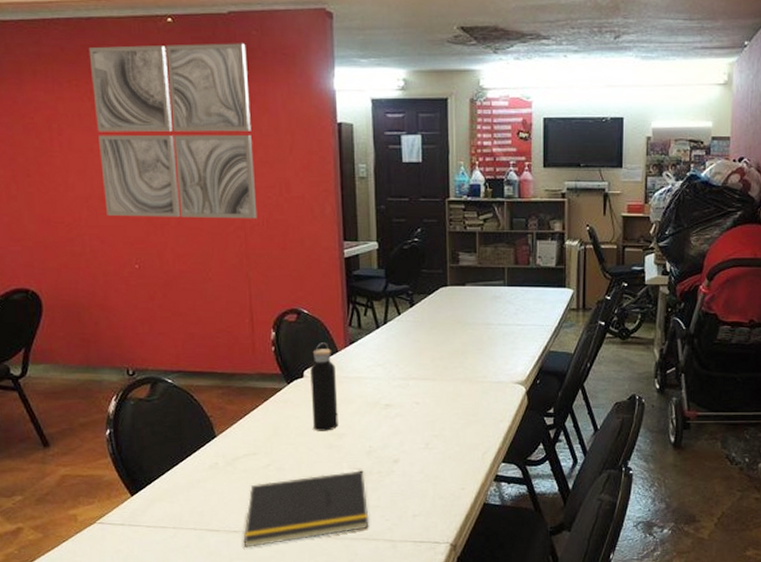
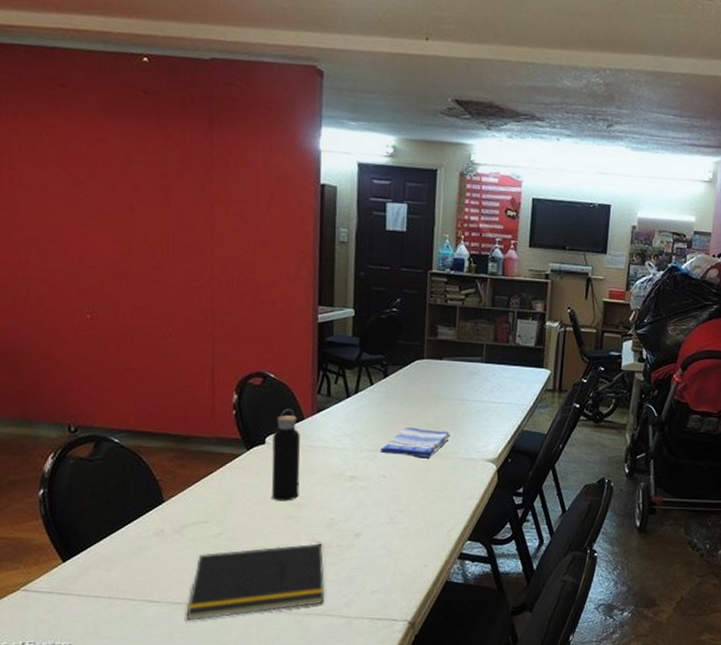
wall art: present [88,43,257,219] -> none [51,79,228,276]
dish towel: none [412,353,478,384] -> present [380,427,450,459]

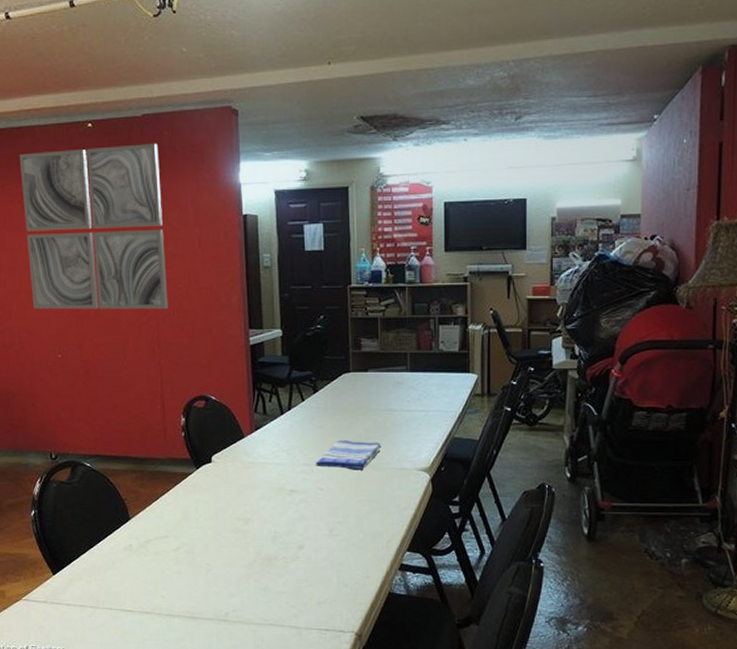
wall art: none [51,79,228,276] -> present [19,143,169,310]
notepad: present [186,543,325,621] -> none [155,555,275,629]
water bottle: present [271,409,301,501] -> none [218,428,245,516]

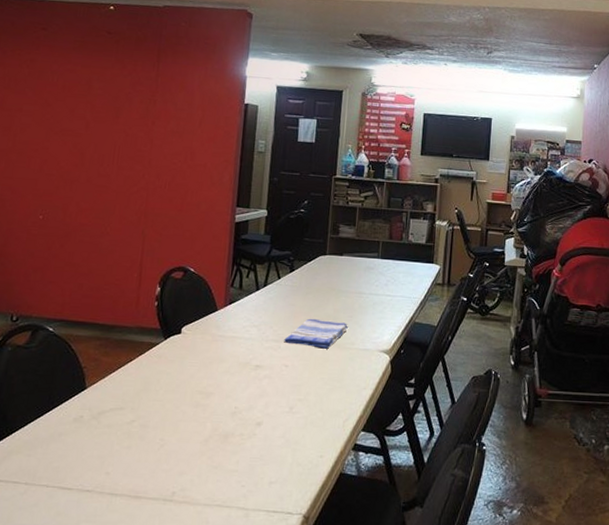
wall art: present [19,143,169,310] -> none [22,24,175,182]

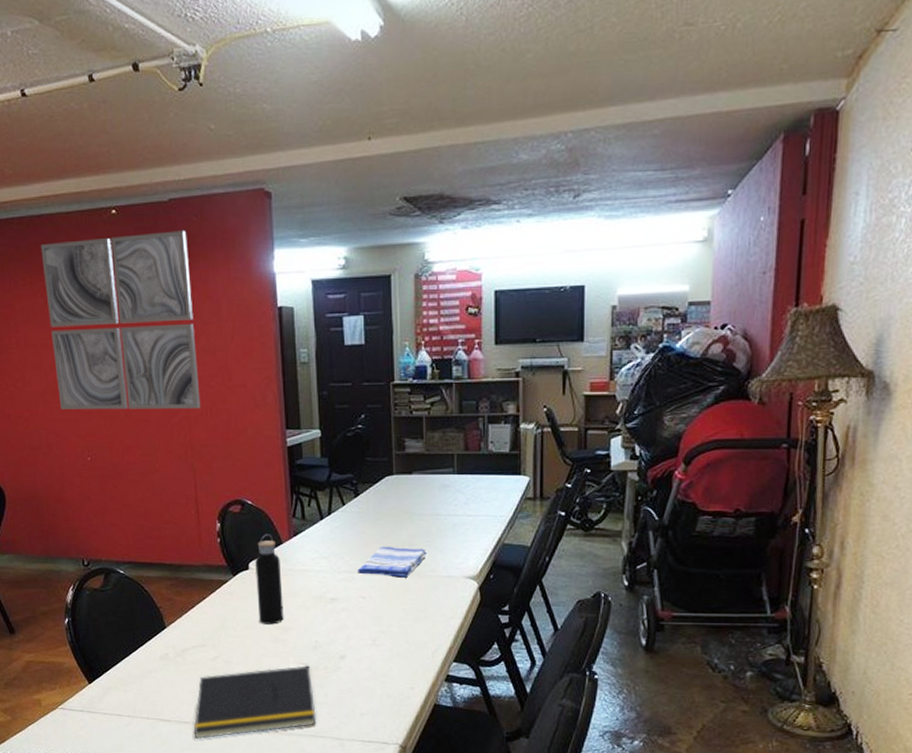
wall art: none [22,24,175,182] -> present [40,230,201,410]
notepad: none [94,431,226,509] -> present [194,665,316,739]
water bottle: none [183,300,213,389] -> present [255,534,284,625]

